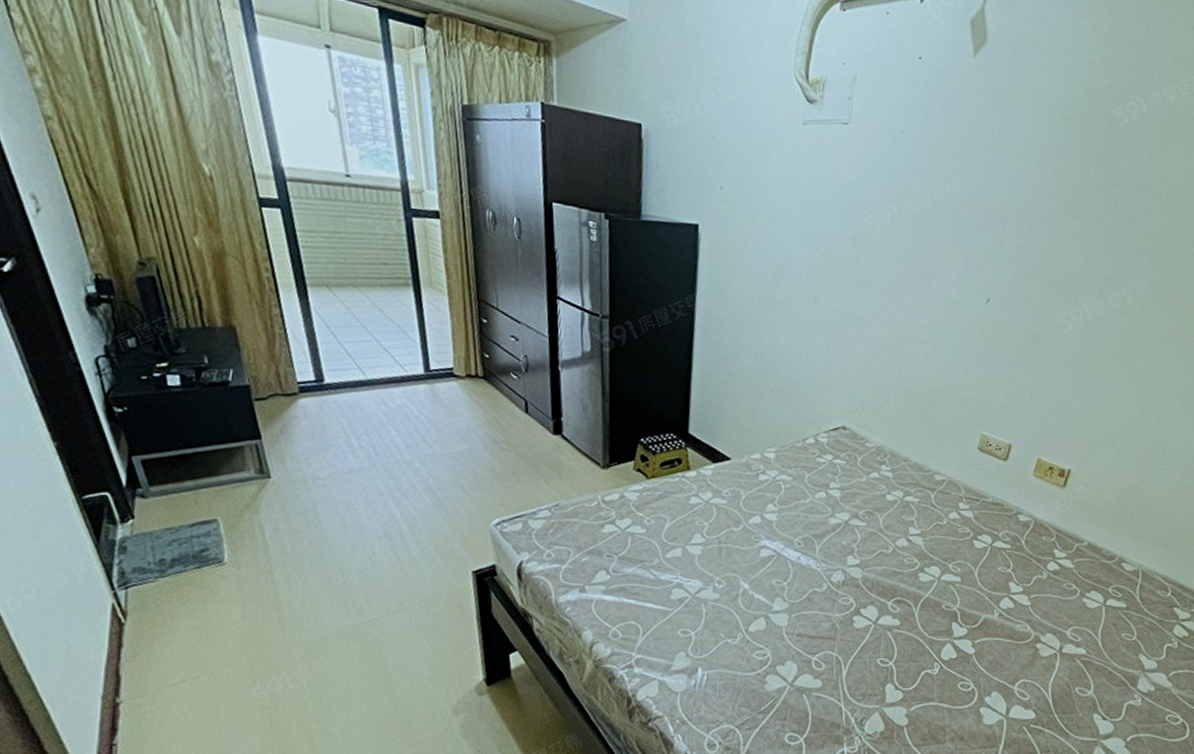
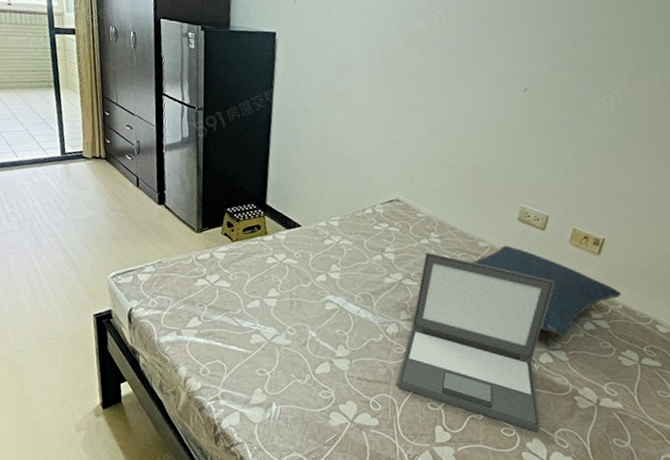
laptop: none [842,488,1017,685] -> present [397,252,555,432]
pillow: none [927,479,1087,579] -> present [471,246,621,337]

